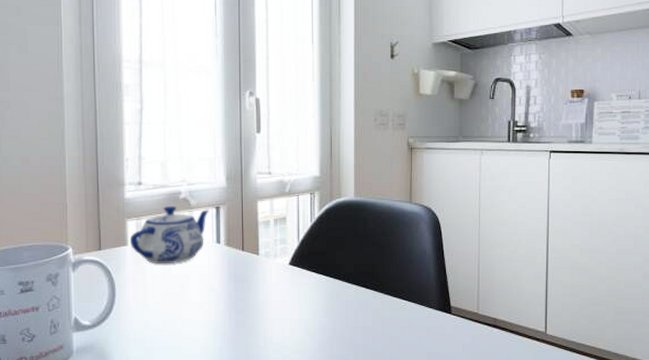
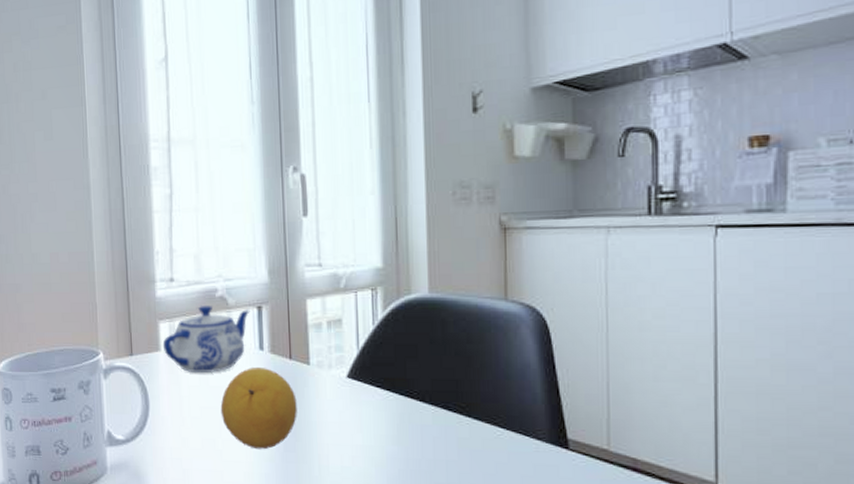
fruit: none [181,258,247,327] -> present [220,368,297,450]

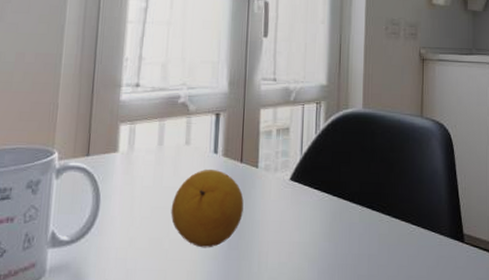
teapot: present [162,306,250,374] -> none [120,111,209,175]

